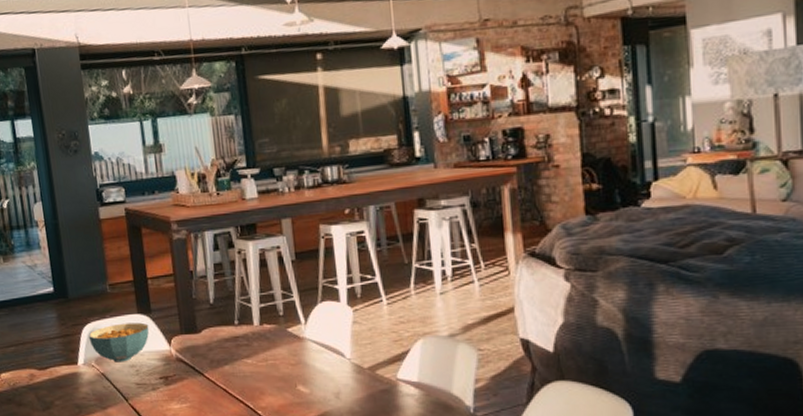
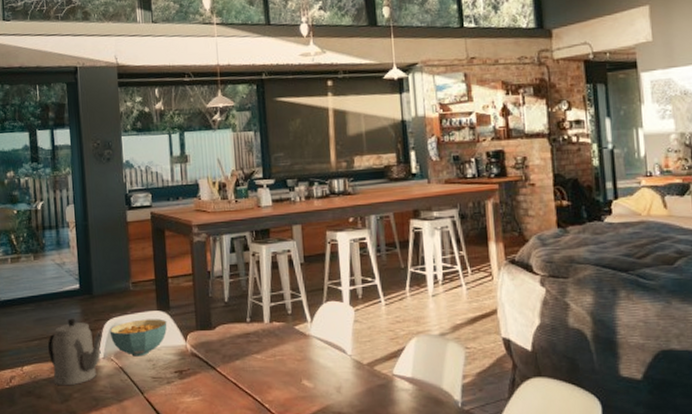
teapot: none [24,322,81,393] -> present [47,318,102,386]

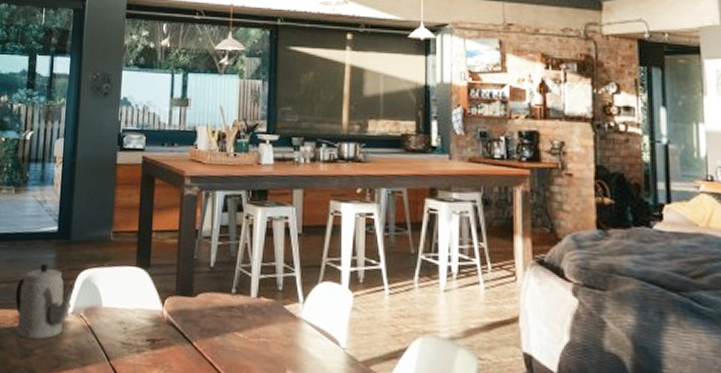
cereal bowl: present [109,319,167,357] -> none [82,274,145,317]

